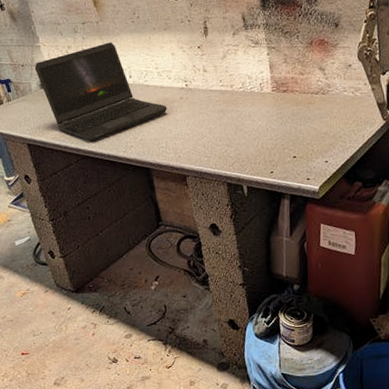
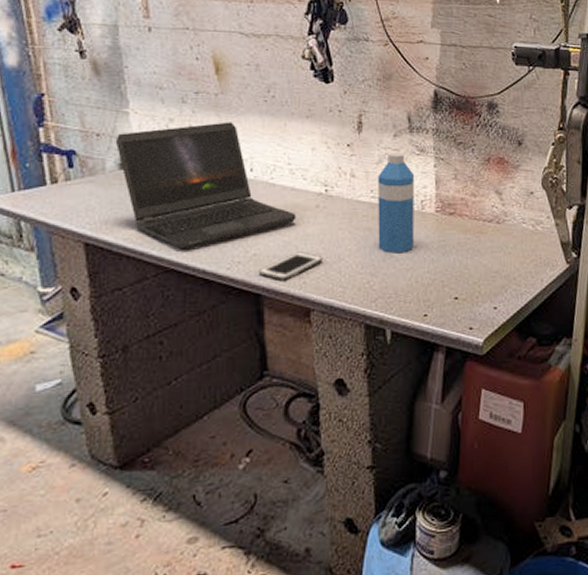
cell phone: none [145,133,191,157] -> present [258,251,324,281]
water bottle: none [224,47,258,128] -> present [377,152,415,253]

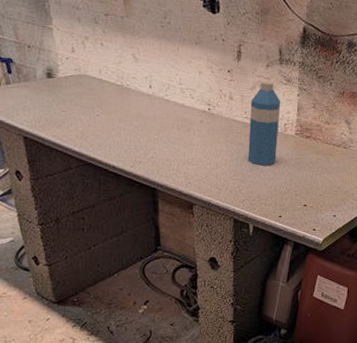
laptop computer: present [115,122,296,251] -> none [43,43,185,150]
cell phone: present [258,251,324,281] -> none [154,157,205,180]

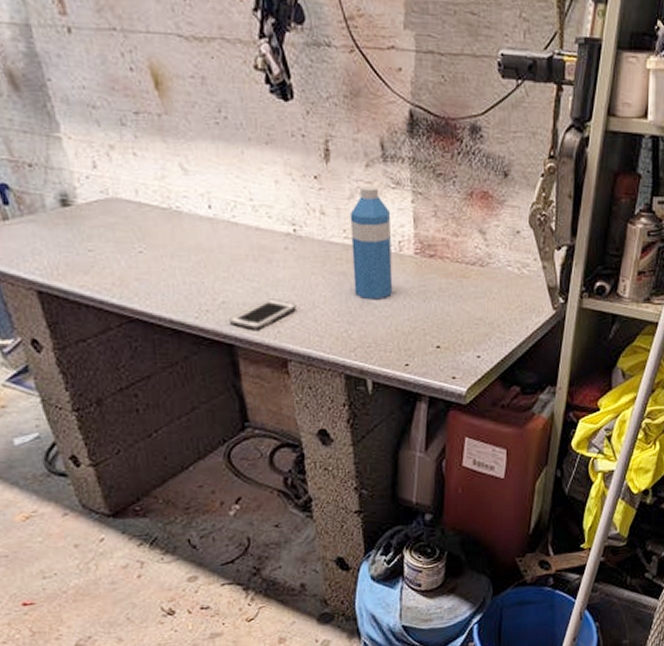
cell phone: none [154,157,205,180] -> present [229,299,297,330]

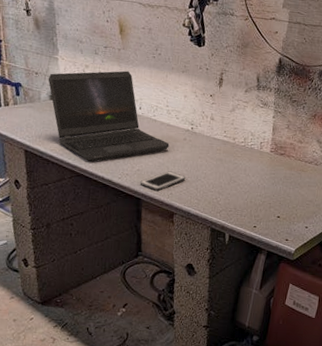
laptop computer: none [51,149,264,299] -> present [48,70,170,163]
water bottle: present [350,185,393,300] -> none [226,103,258,180]

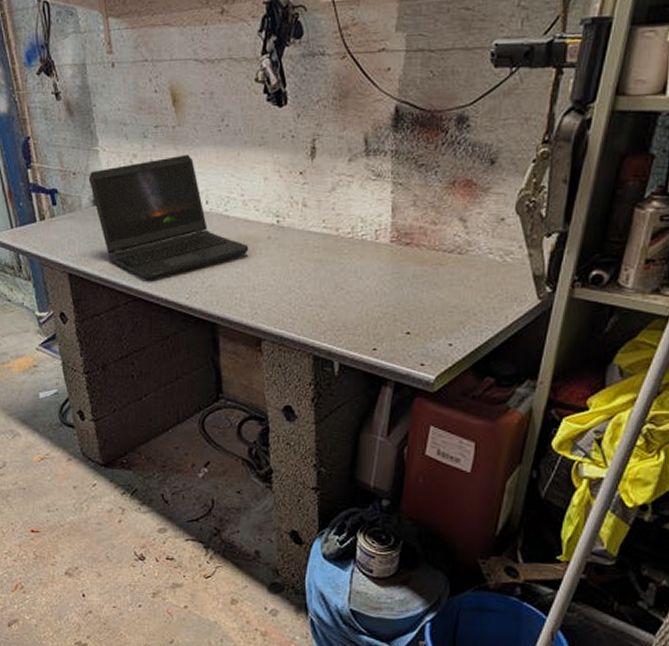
cell phone: present [140,171,186,191] -> none [214,283,275,311]

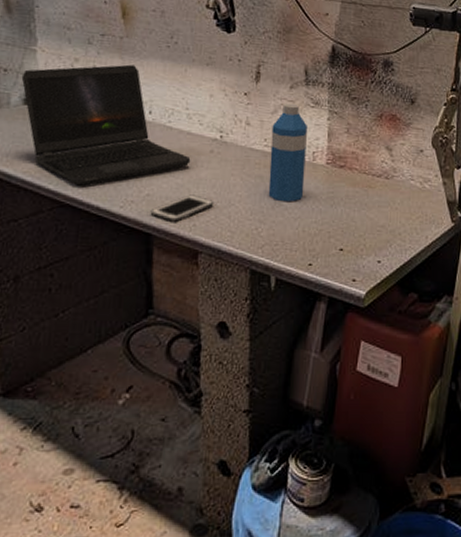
cell phone: none [214,283,275,311] -> present [150,194,215,222]
water bottle: none [328,178,370,286] -> present [268,103,308,202]

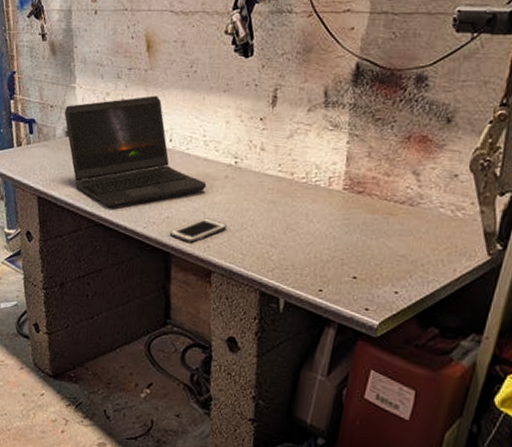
water bottle: present [268,103,308,202] -> none [280,127,326,228]

